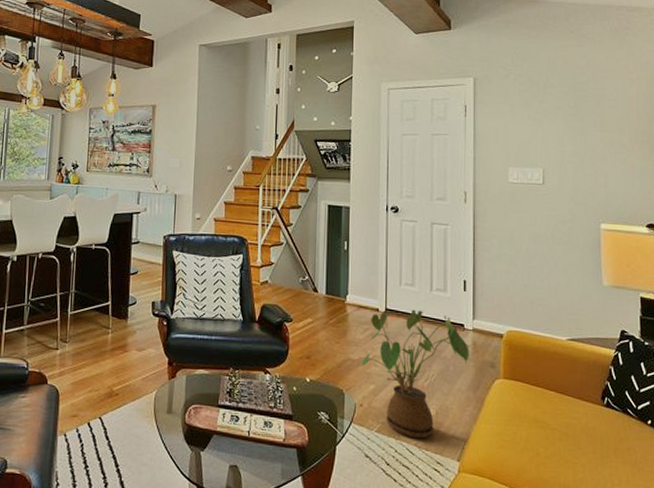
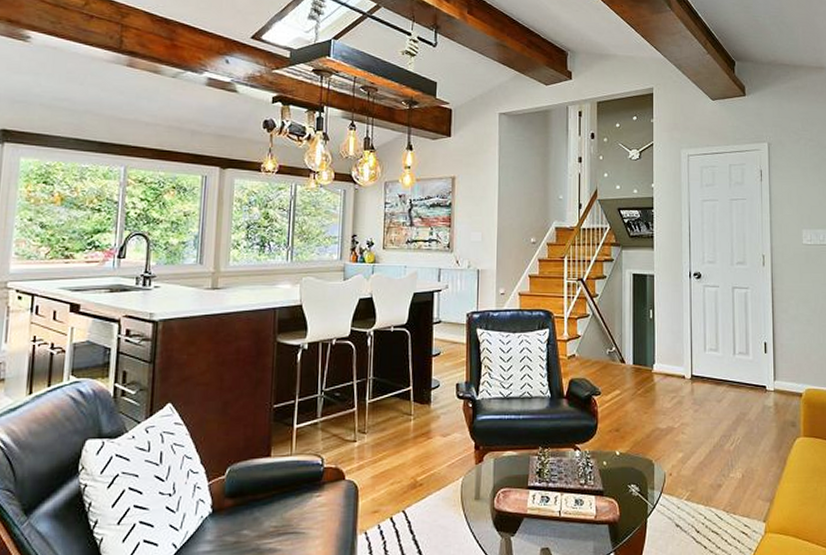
house plant: present [361,309,469,439] -> none [669,374,772,504]

